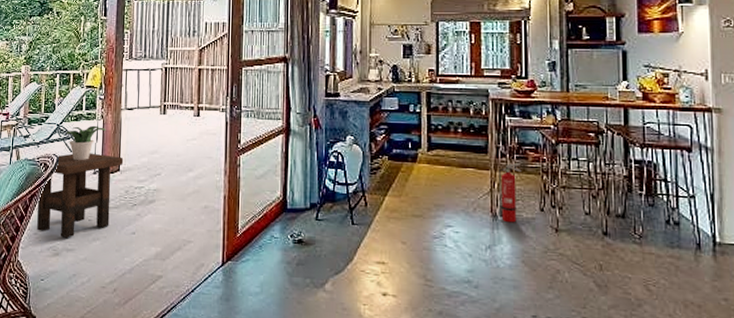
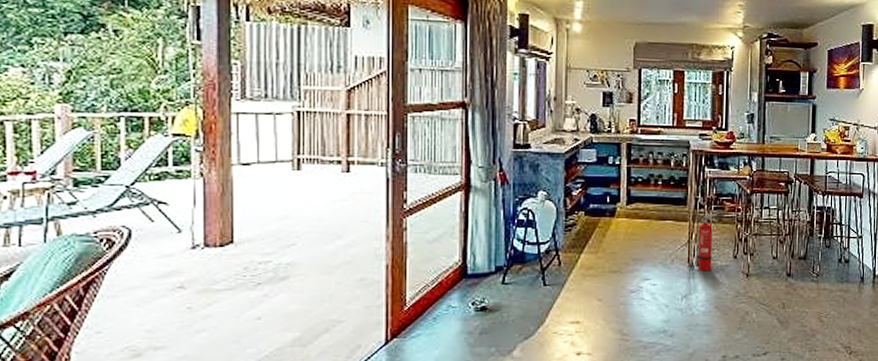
side table: present [37,153,124,238] -> none [98,222,239,333]
potted plant: present [66,125,106,161] -> none [141,186,209,233]

